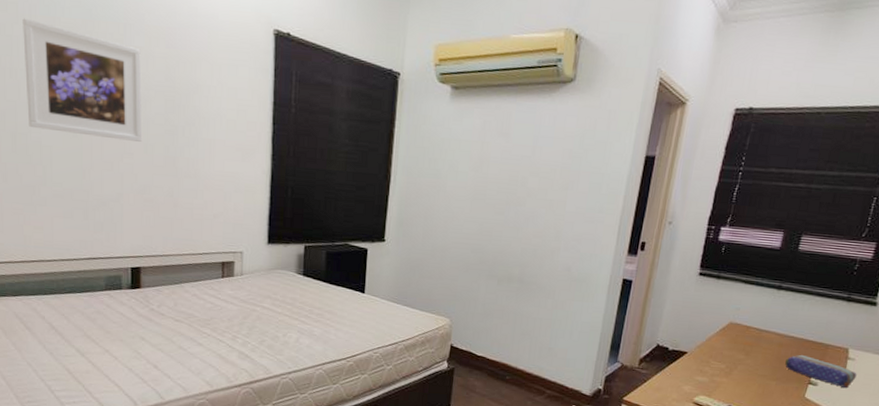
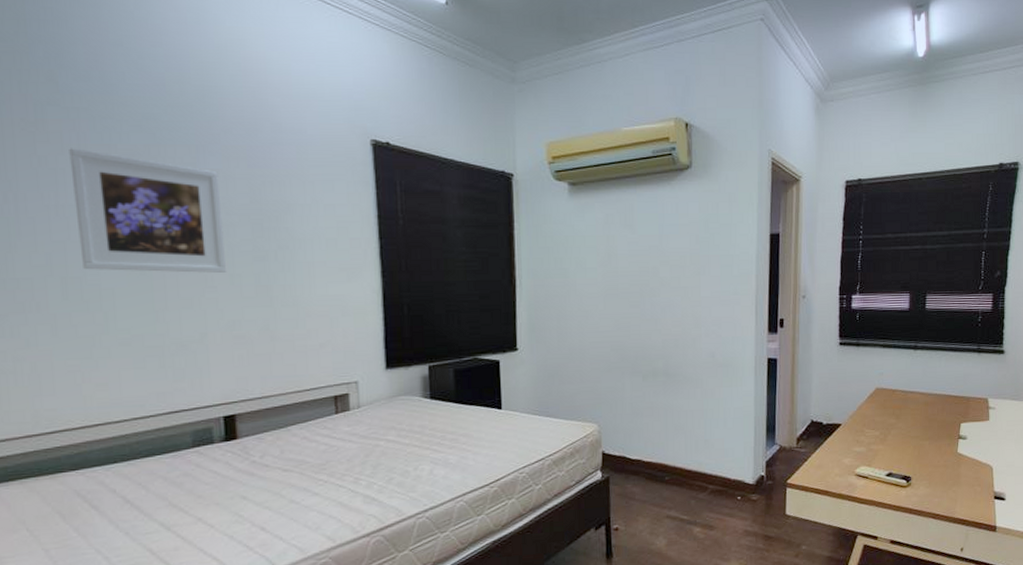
pencil case: present [785,354,857,389] -> none [934,410,1000,438]

